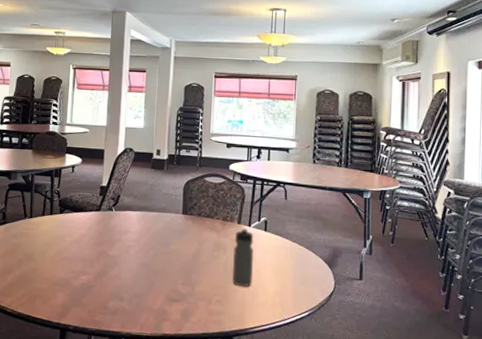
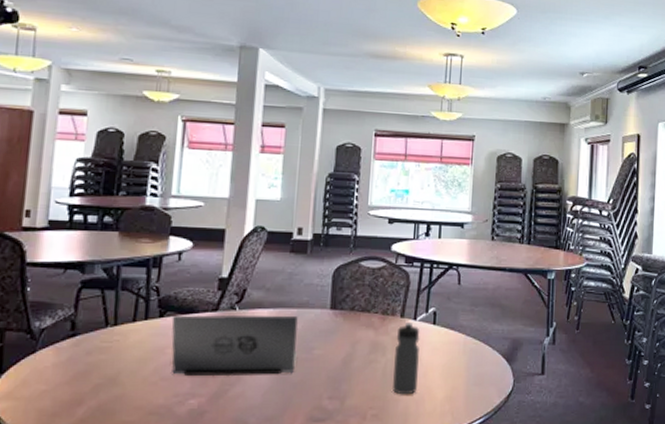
laptop: none [68,212,158,263] -> present [171,315,298,377]

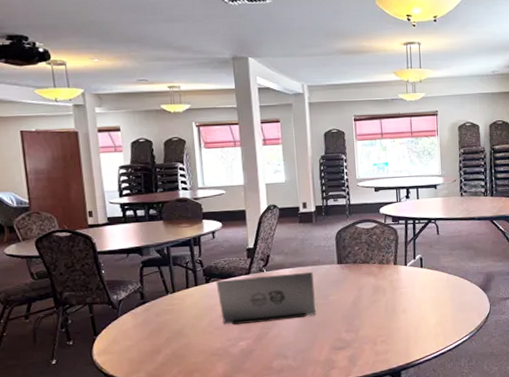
water bottle: present [393,323,420,395] -> none [392,268,414,324]

